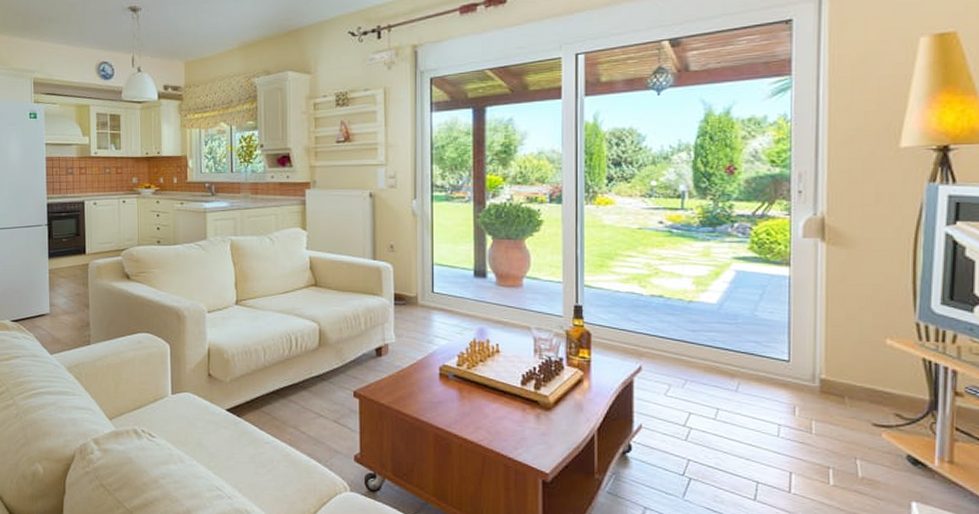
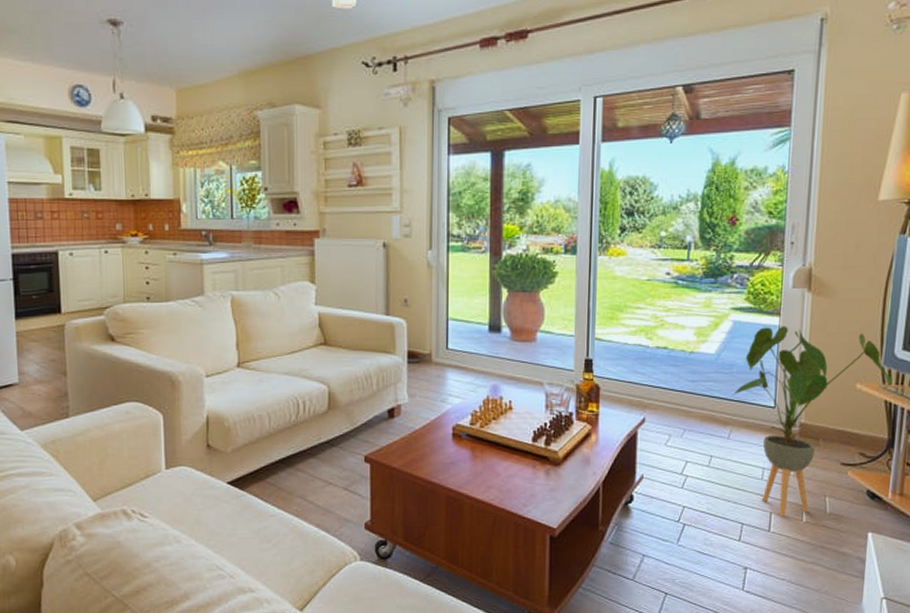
house plant: none [738,276,931,477] -> present [732,326,892,516]

